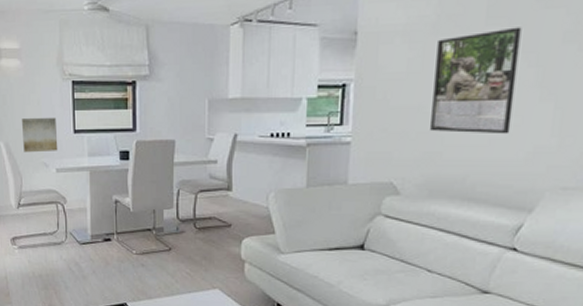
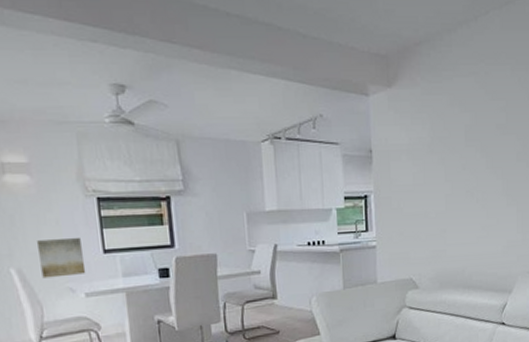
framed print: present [430,27,522,135] -> none [433,148,491,233]

